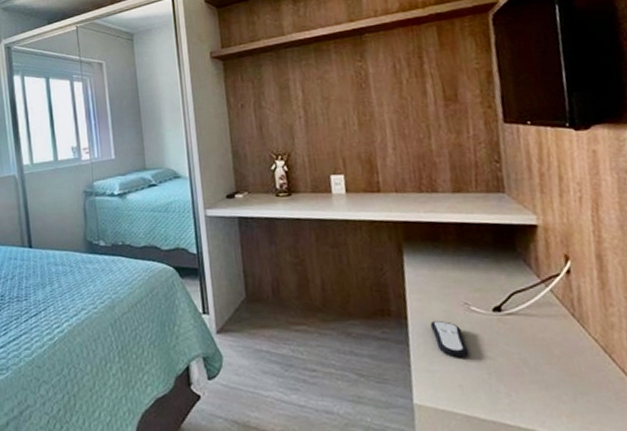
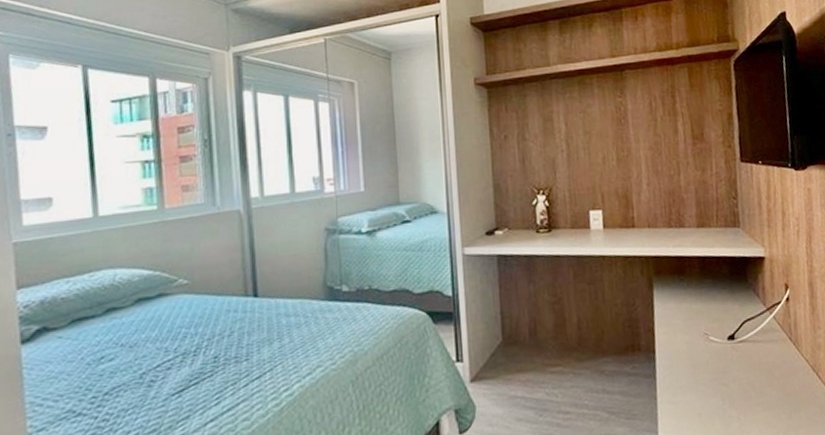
remote control: present [430,320,468,358] -> none [675,351,707,388]

